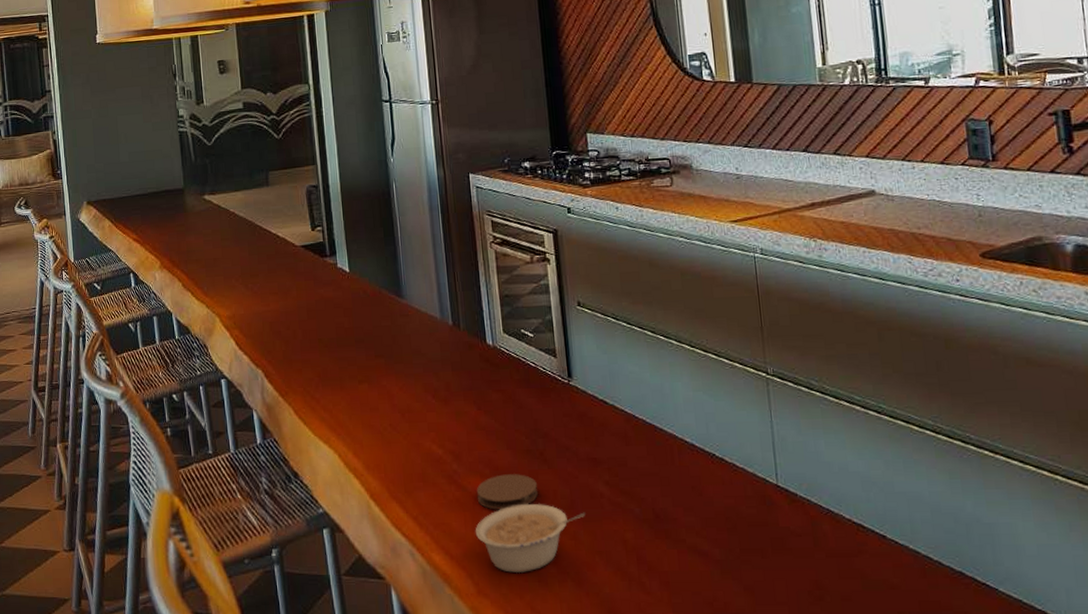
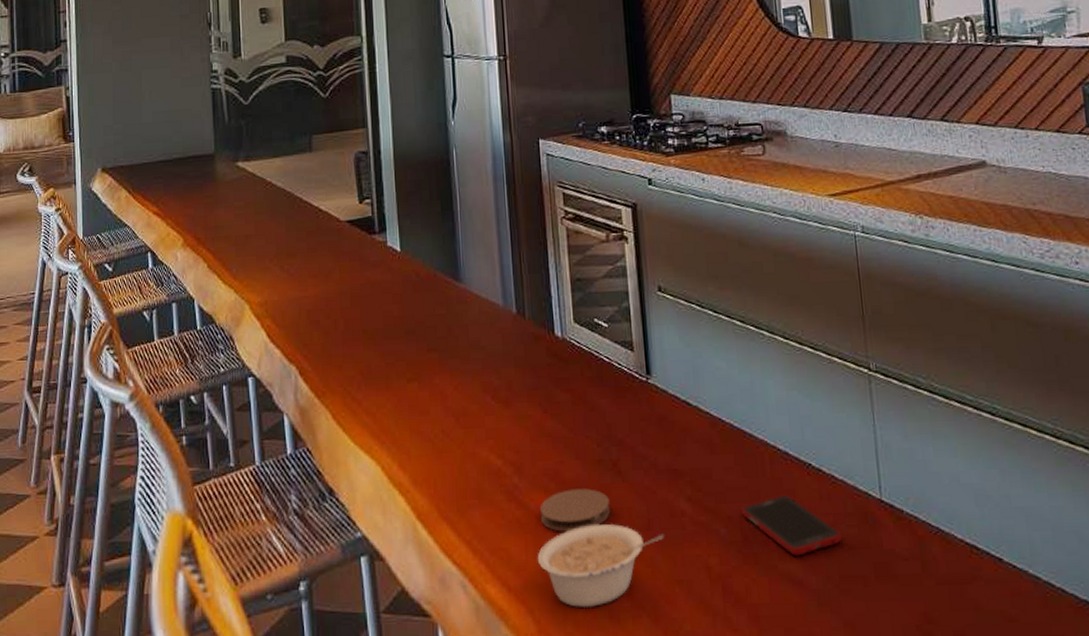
cell phone: none [653,479,743,532] -> present [741,494,842,556]

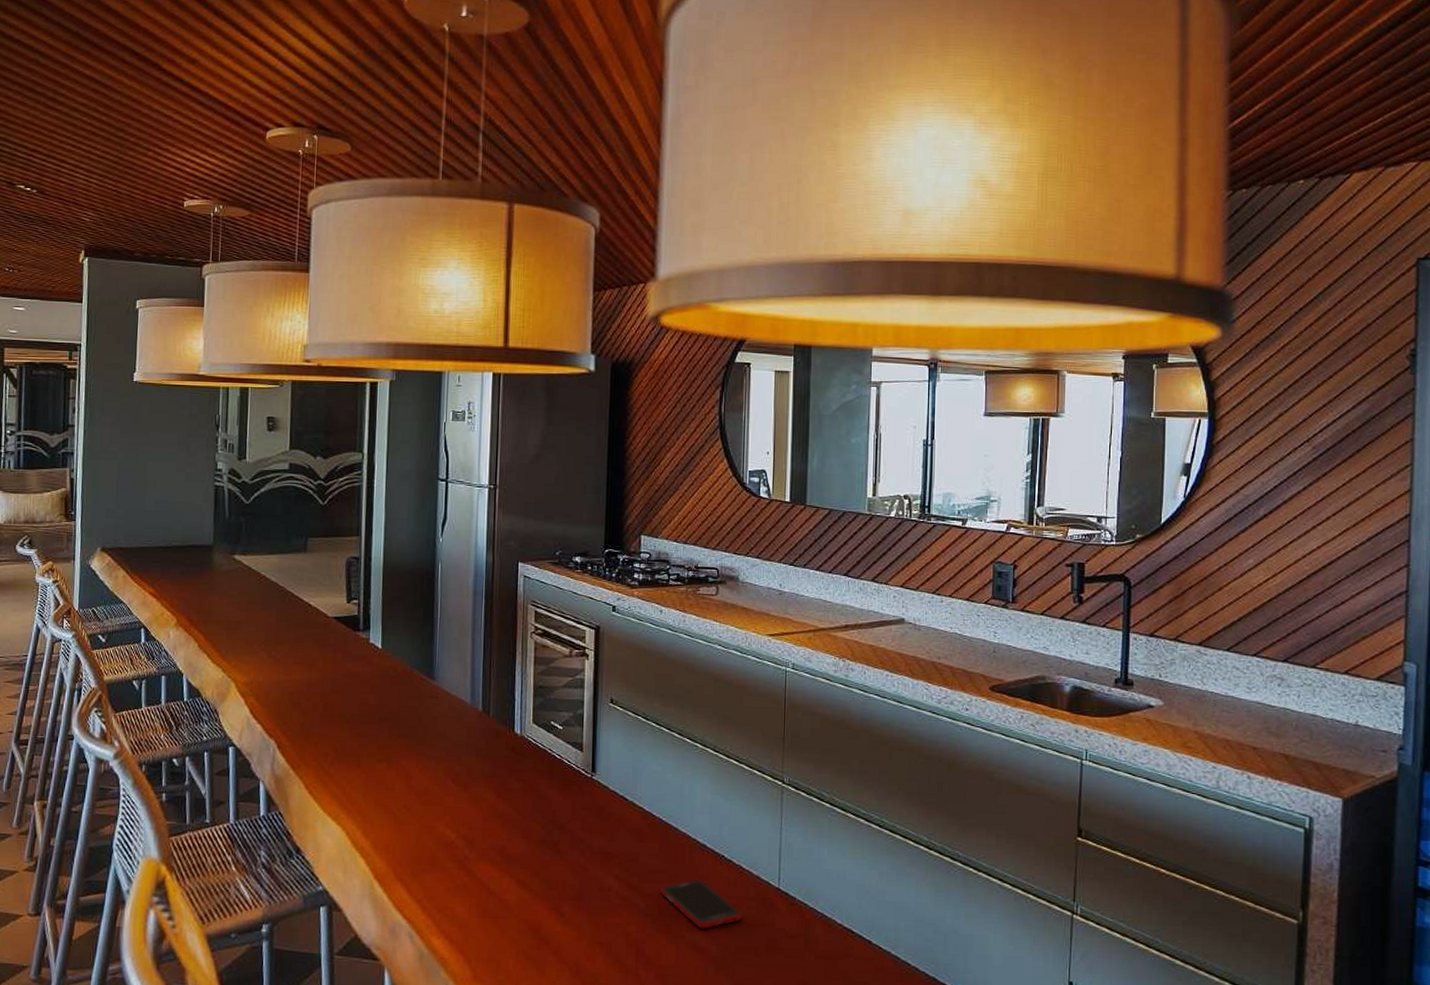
legume: present [537,524,664,609] -> none [478,893,592,961]
coaster: present [539,488,610,532] -> none [485,862,547,898]

